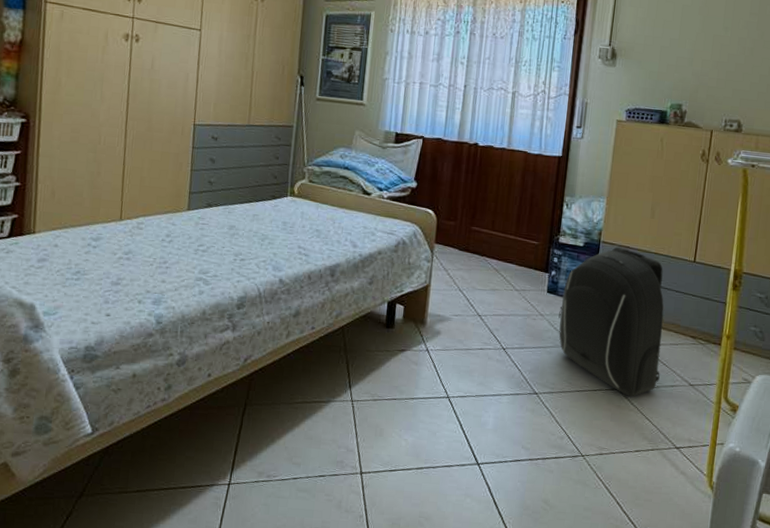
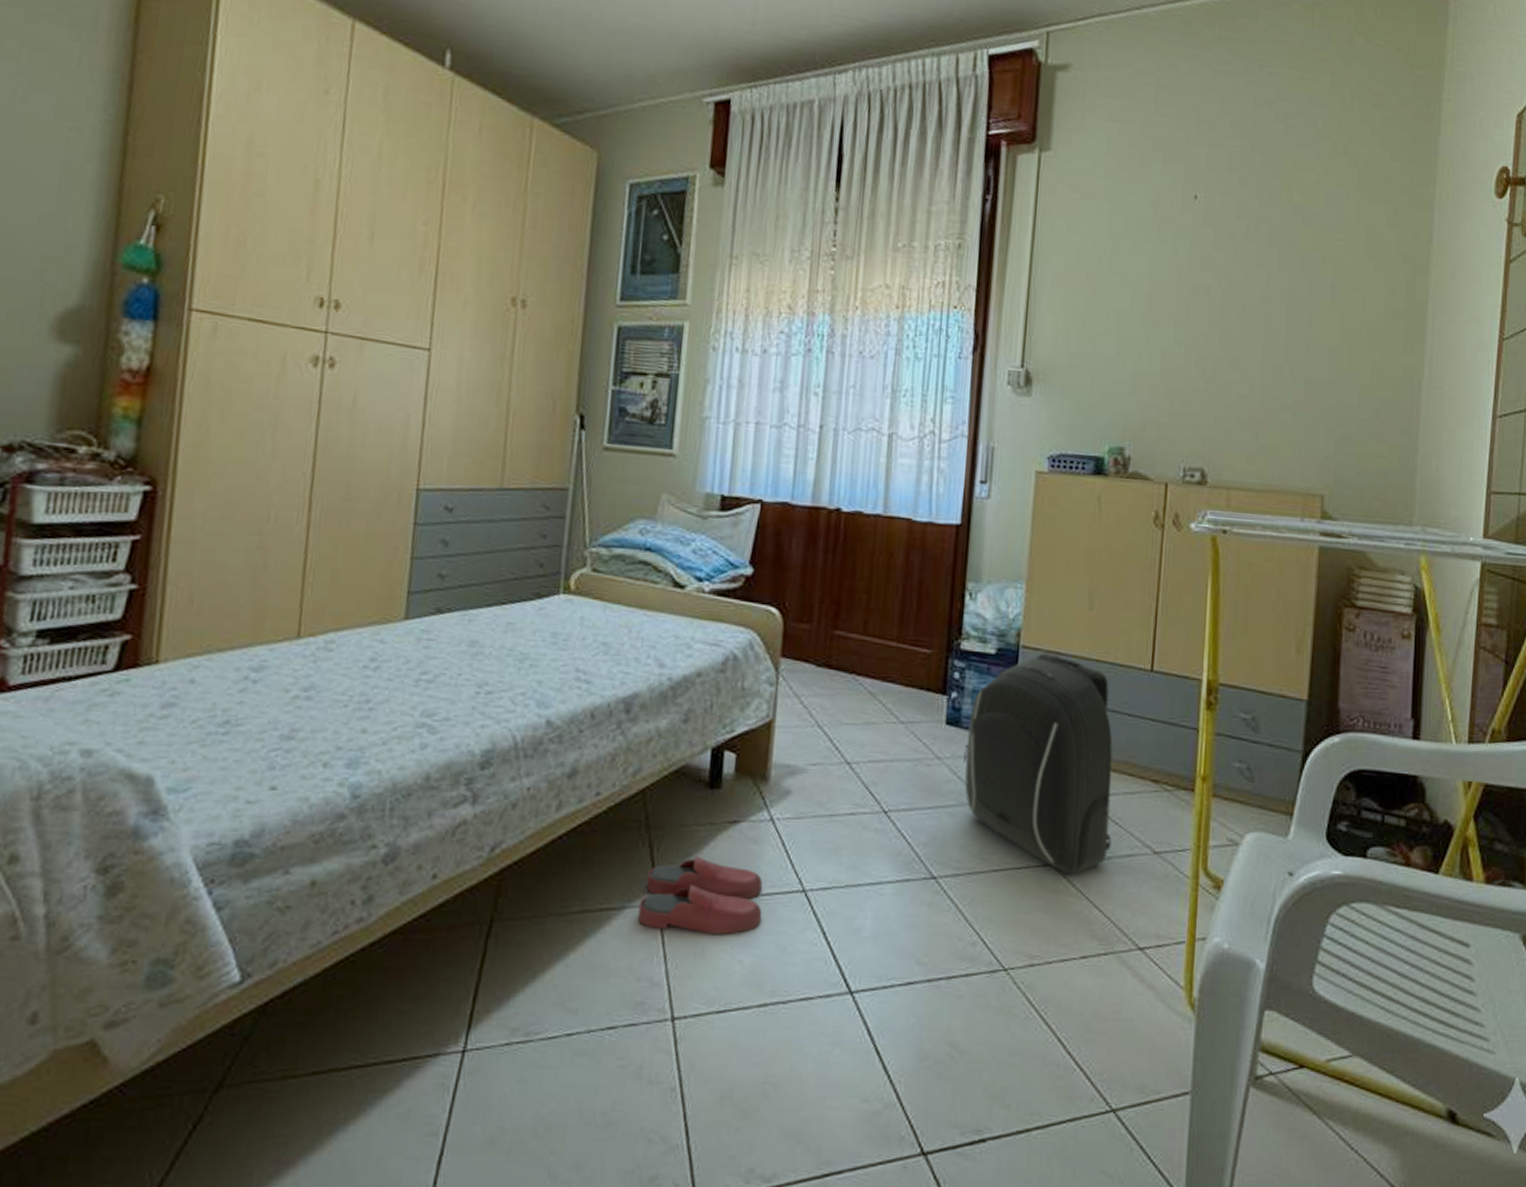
slippers: none [339,371,420,422] -> present [638,856,763,934]

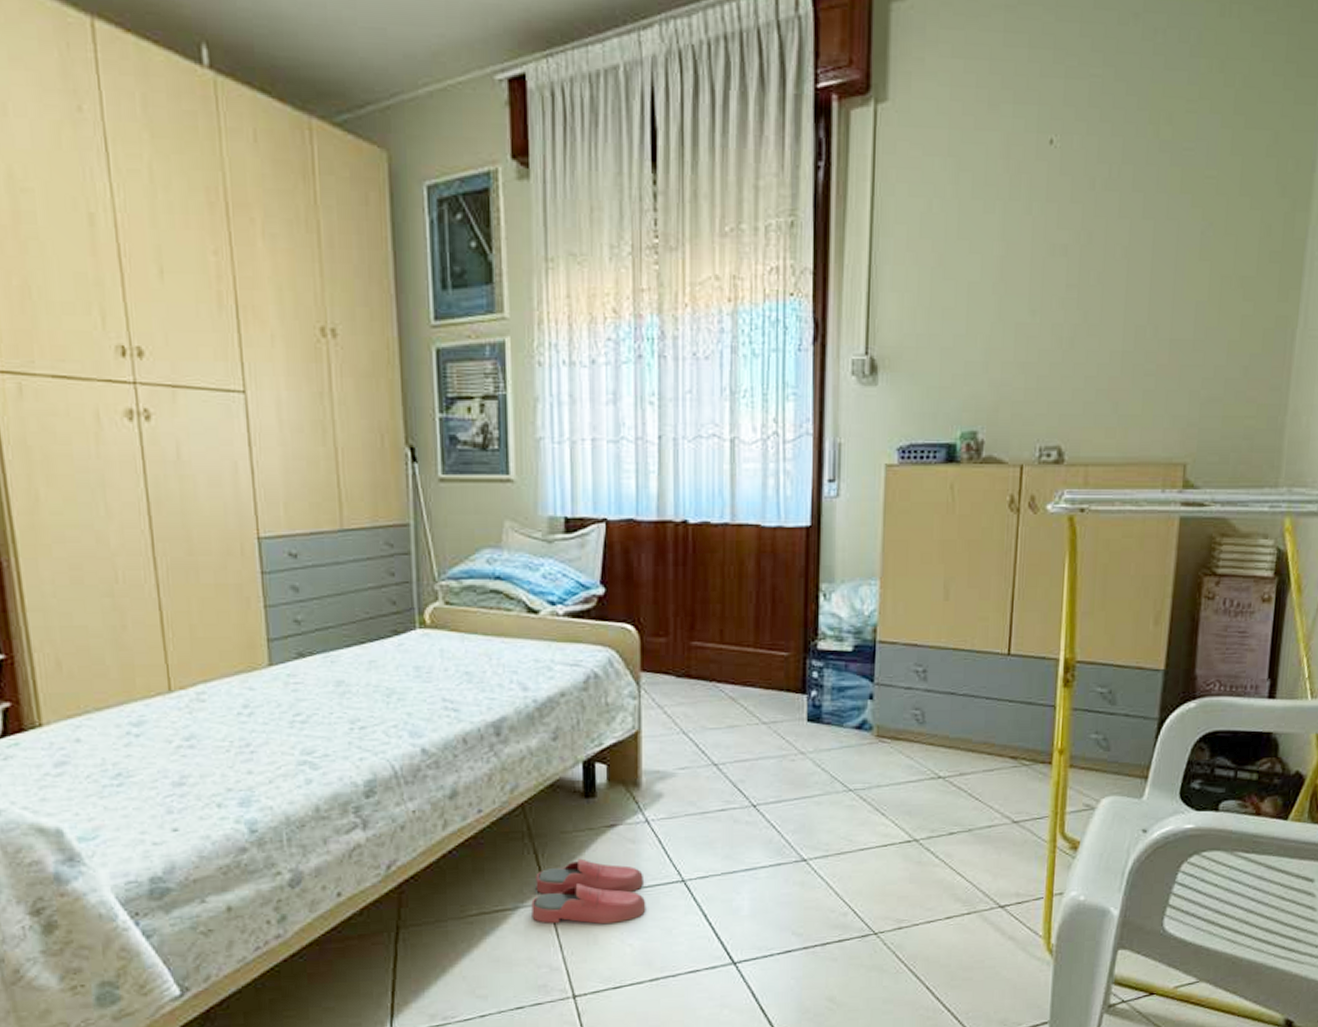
backpack: present [963,653,1114,875] -> none [826,646,972,848]

